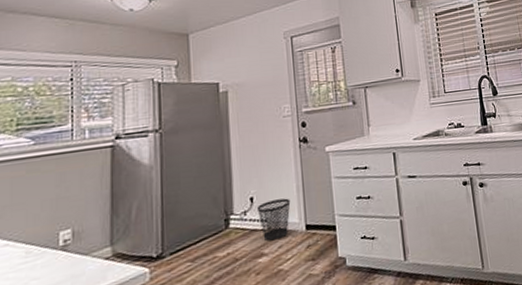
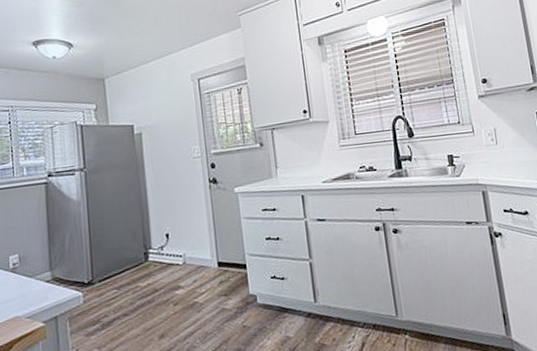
wastebasket: present [256,198,291,241] -> none [172,236,203,275]

